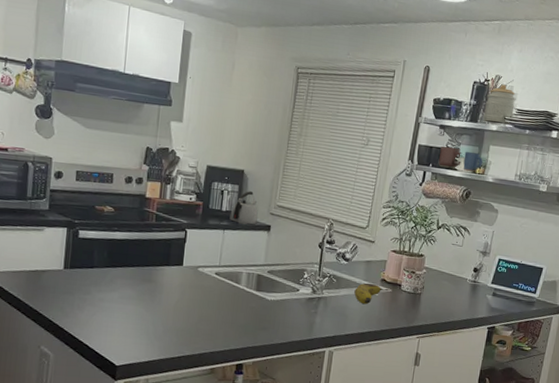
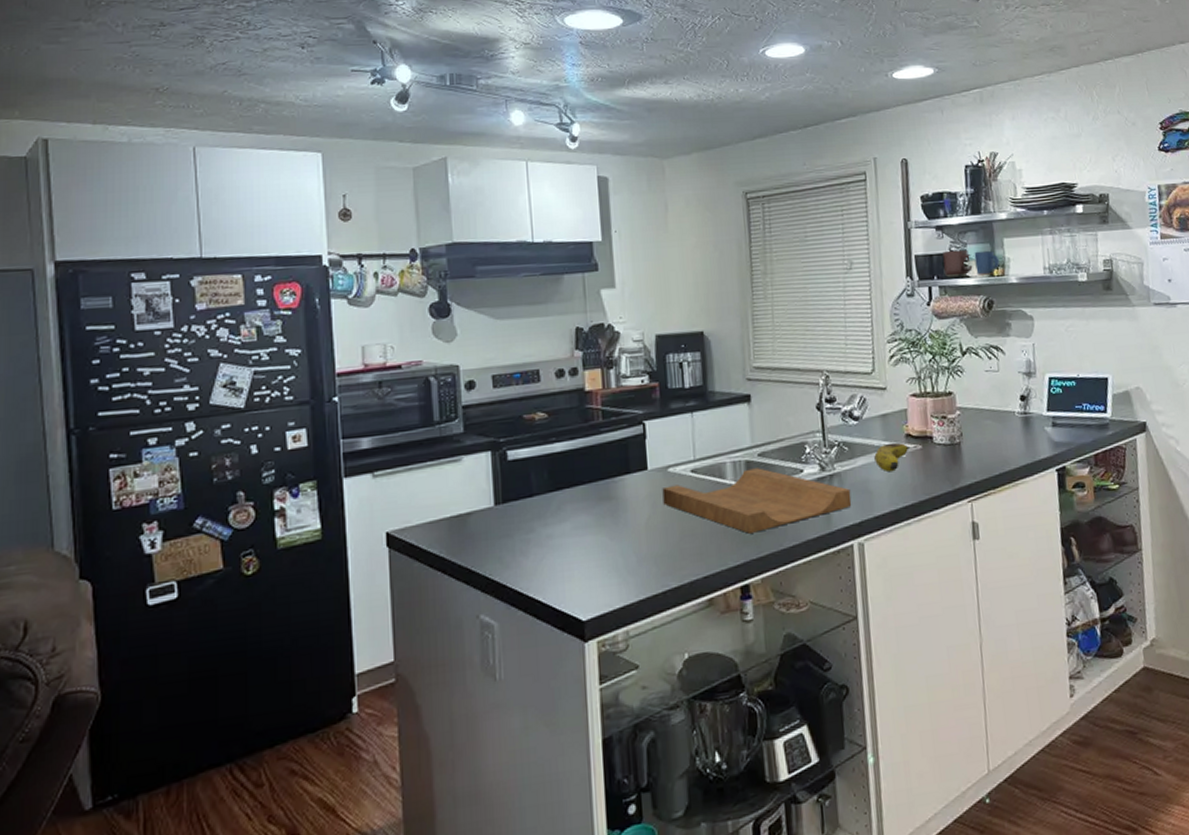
cutting board: none [190,280,332,328] -> present [662,467,852,534]
kettle: present [229,191,258,225] -> none [696,356,732,402]
jar: present [483,84,516,126] -> none [985,162,1023,212]

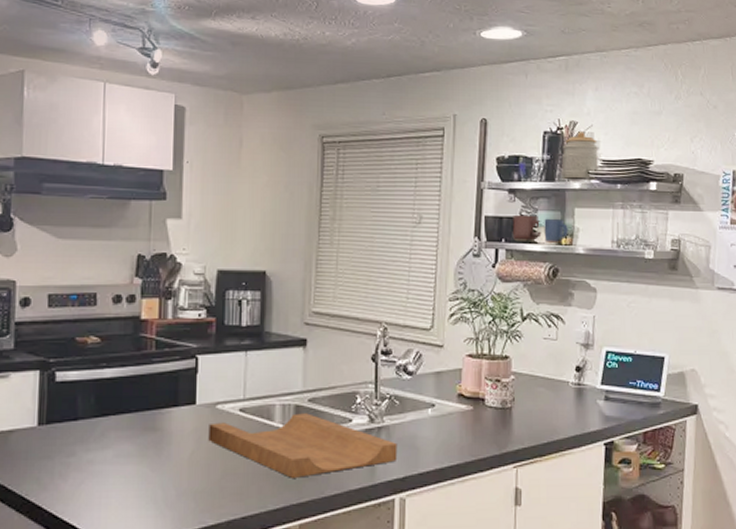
fruit: present [874,442,918,472] -> none [424,401,469,430]
jar: none [985,162,1023,212] -> present [561,132,599,181]

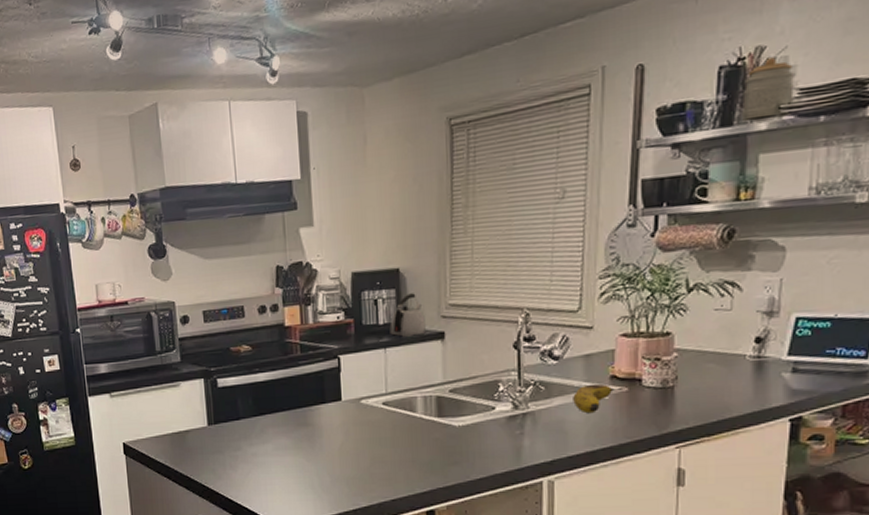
cutting board: present [208,413,398,478] -> none [355,403,545,464]
kettle: none [252,297,288,342] -> present [389,293,426,338]
fruit: none [424,401,469,430] -> present [573,383,624,414]
mug: present [512,214,542,242] -> none [675,170,714,204]
mug: present [544,219,568,243] -> none [717,170,749,200]

